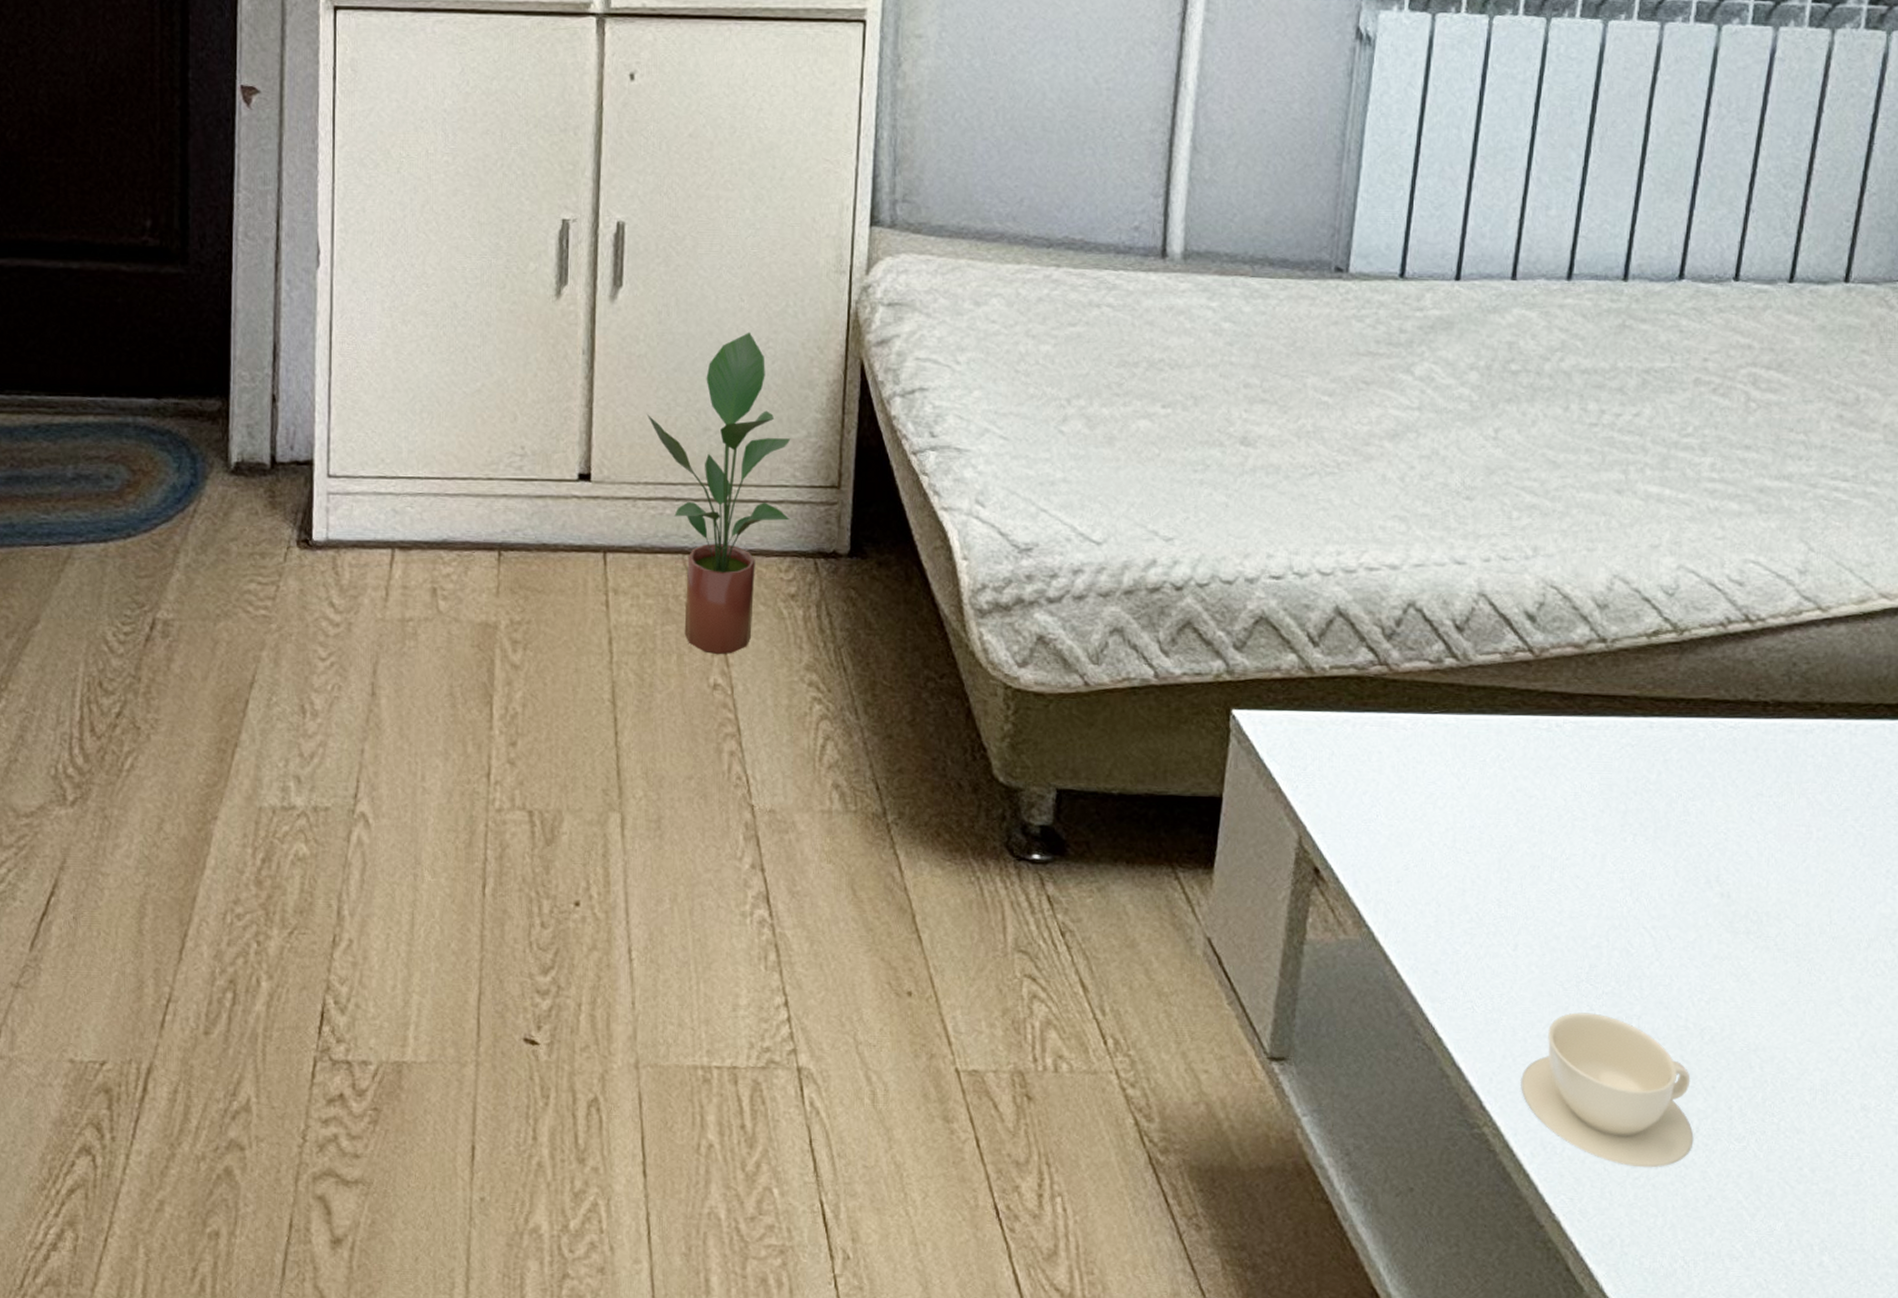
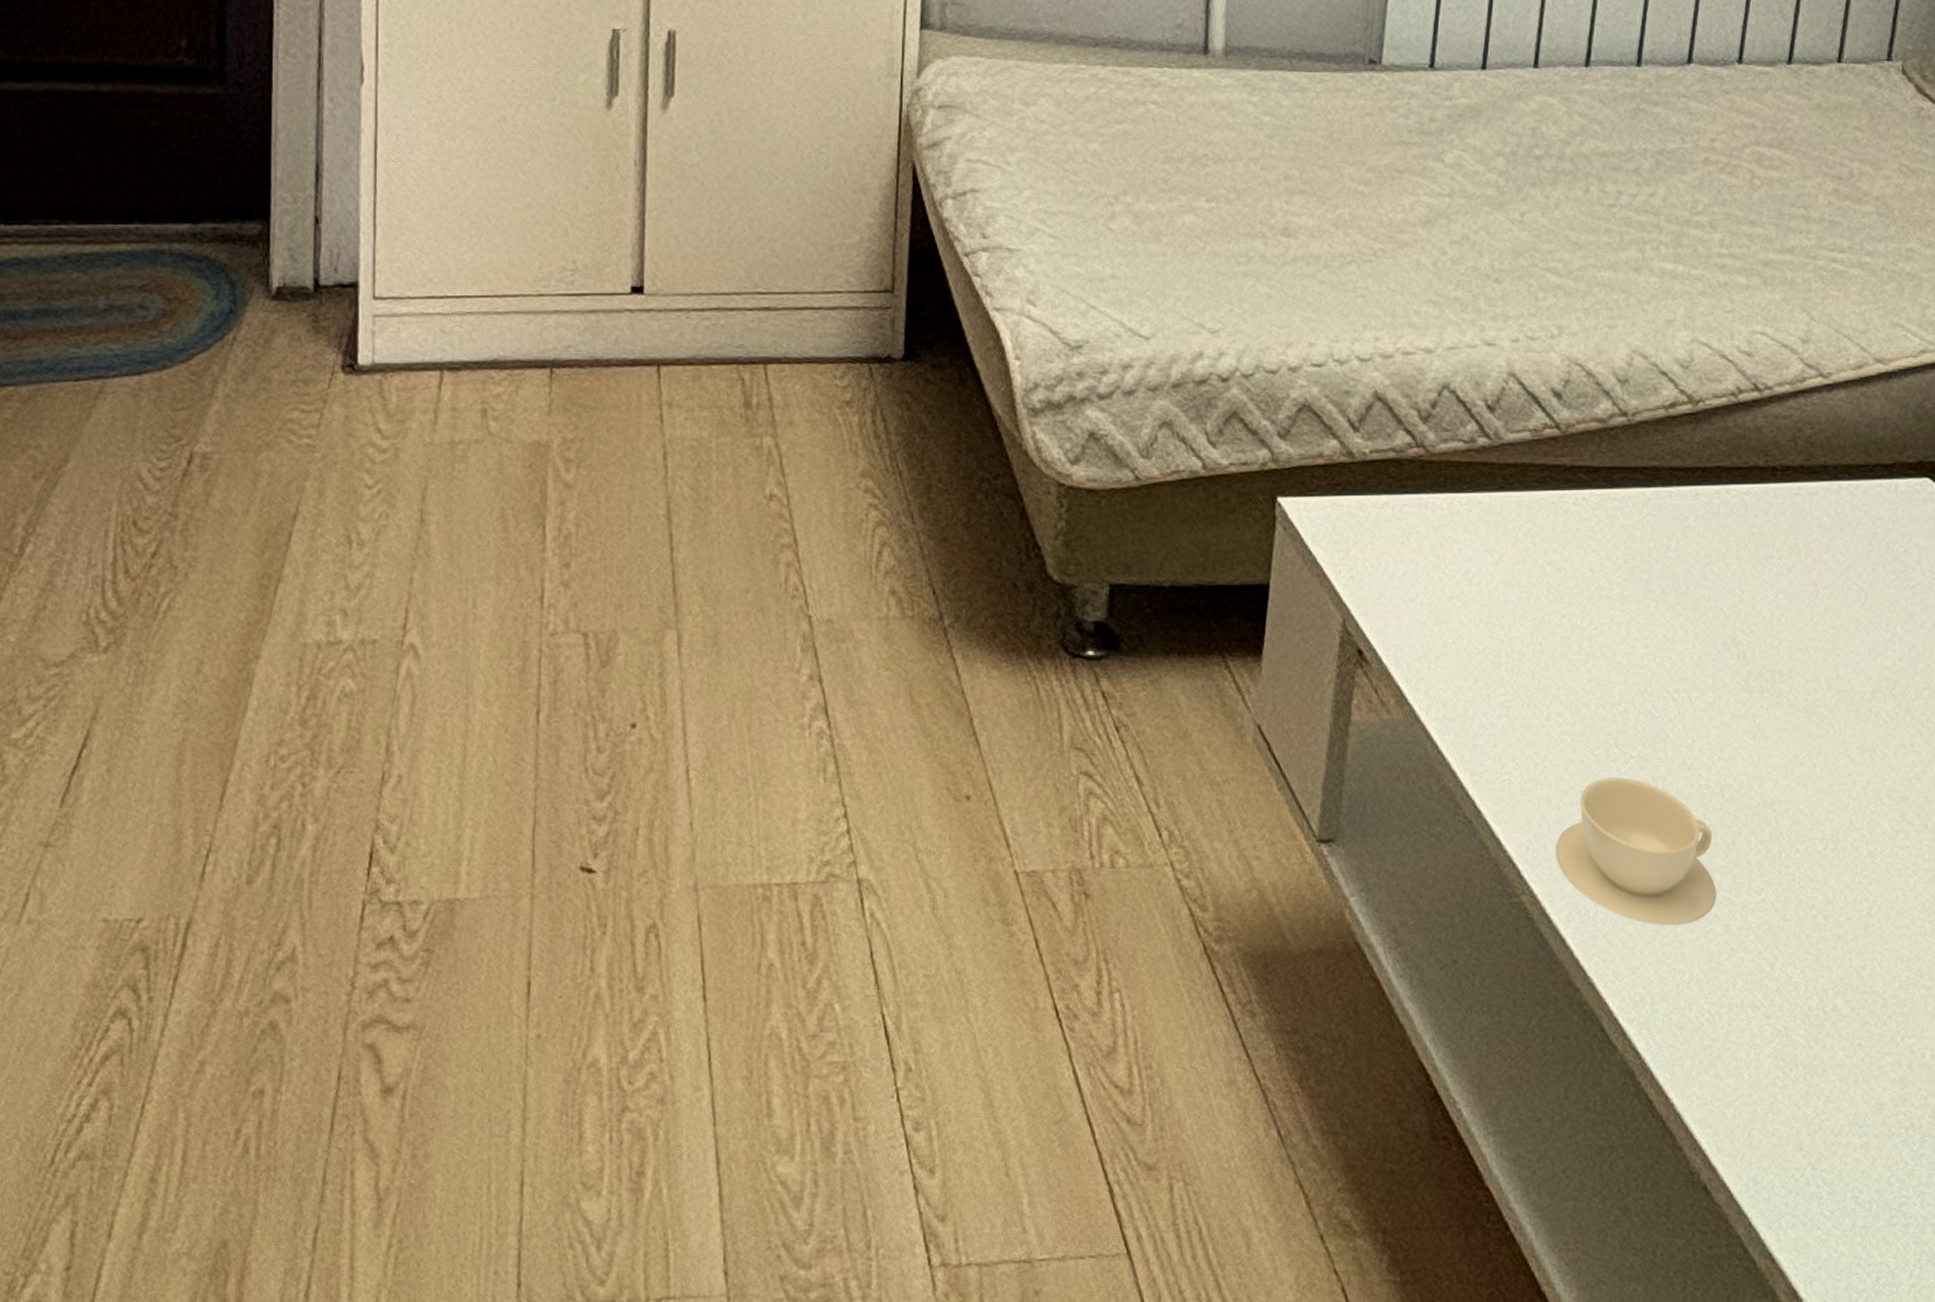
potted plant: present [647,332,791,655] -> none [700,138,844,465]

